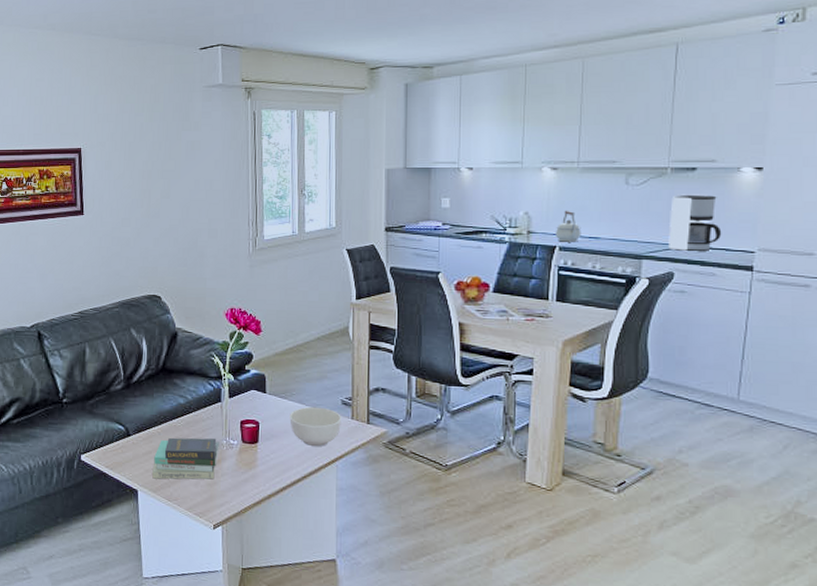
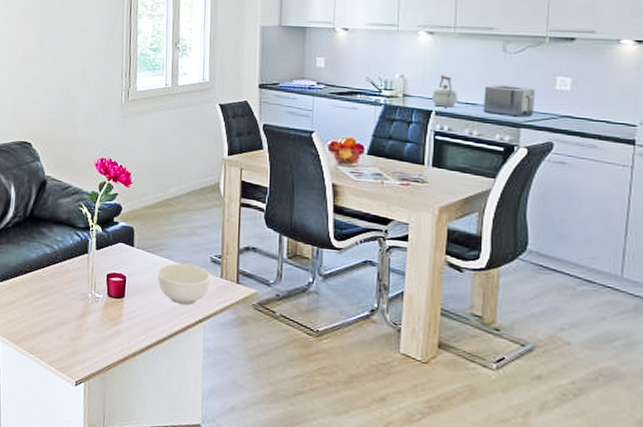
books: present [152,437,221,480] -> none [15,288,86,334]
toaster: none [605,217,657,249] -> present [483,84,536,117]
coffee maker: present [668,194,722,251] -> none [547,64,602,123]

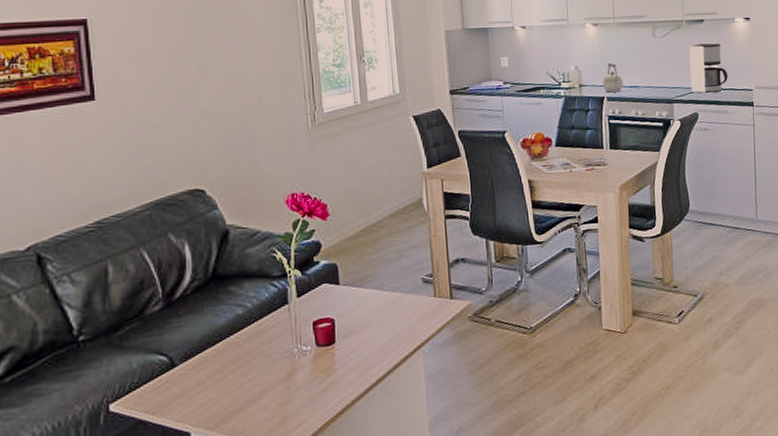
bowl: present [157,263,210,305] -> none [368,289,424,335]
toaster: present [483,84,536,117] -> none [642,66,682,94]
coffee maker: none [547,64,602,123] -> present [689,43,729,93]

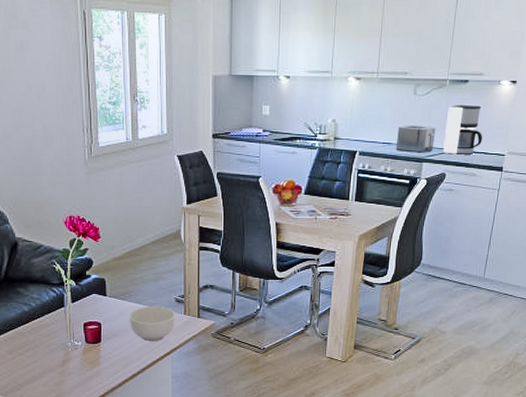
bowl: none [368,289,424,335] -> present [129,305,175,341]
kettle: present [602,62,624,93] -> none [356,117,378,147]
toaster: none [642,66,682,94] -> present [396,124,436,153]

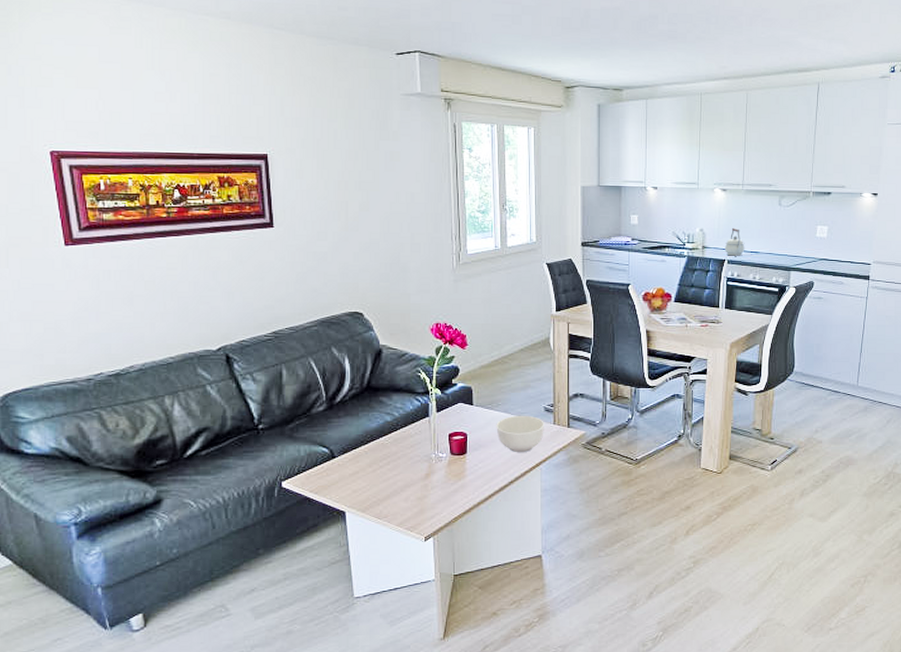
kettle: none [356,117,378,147] -> present [724,227,745,256]
toaster: present [396,124,436,153] -> none [763,234,802,262]
coffee maker: present [443,104,483,154] -> none [810,215,848,263]

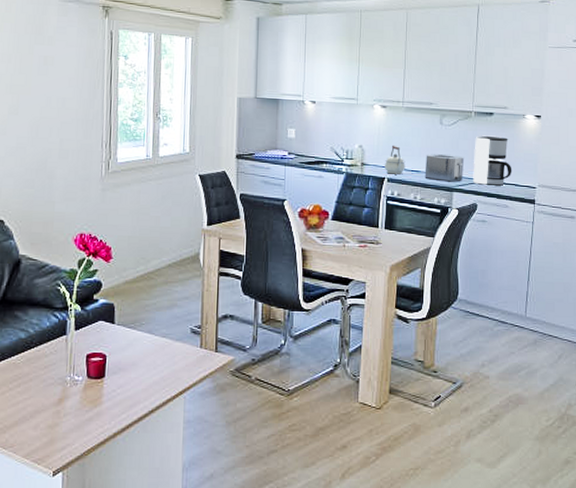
bowl: present [496,415,544,452] -> none [138,336,190,378]
toaster: none [763,234,802,262] -> present [425,153,465,182]
coffee maker: none [810,215,848,263] -> present [473,135,512,186]

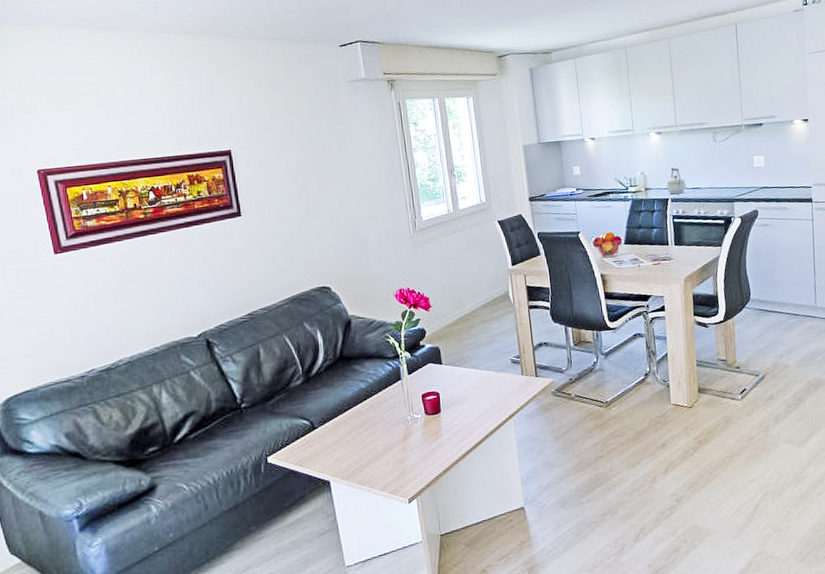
toaster: present [425,153,465,182] -> none [704,168,742,195]
coffee maker: present [473,135,512,186] -> none [749,144,787,192]

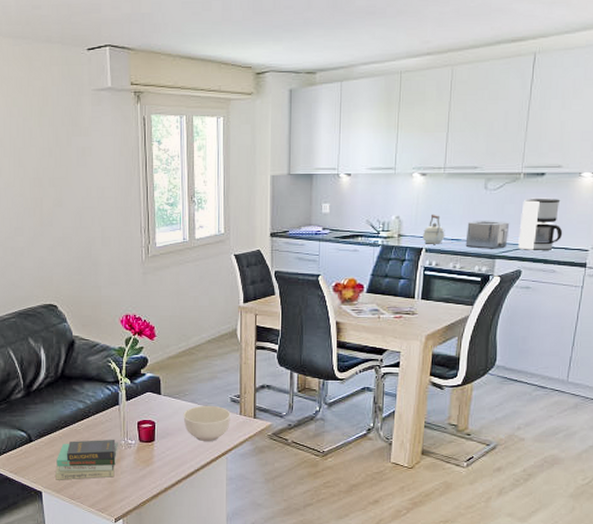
books: none [342,416,406,467] -> present [55,440,119,480]
bowl: none [466,368,514,406] -> present [183,405,231,441]
toaster: none [704,168,742,195] -> present [465,220,510,249]
coffee maker: none [749,144,787,192] -> present [518,198,563,250]

